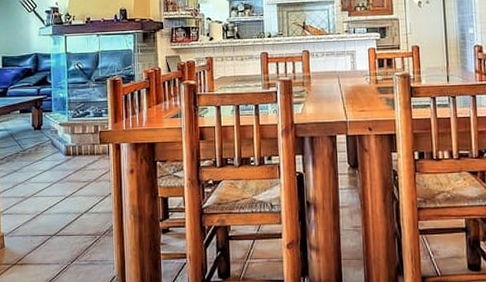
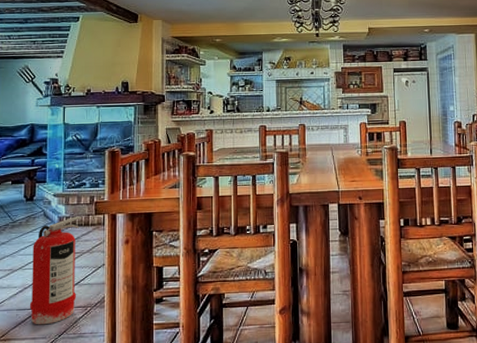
fire extinguisher: none [42,145,87,251] -> present [29,216,82,325]

